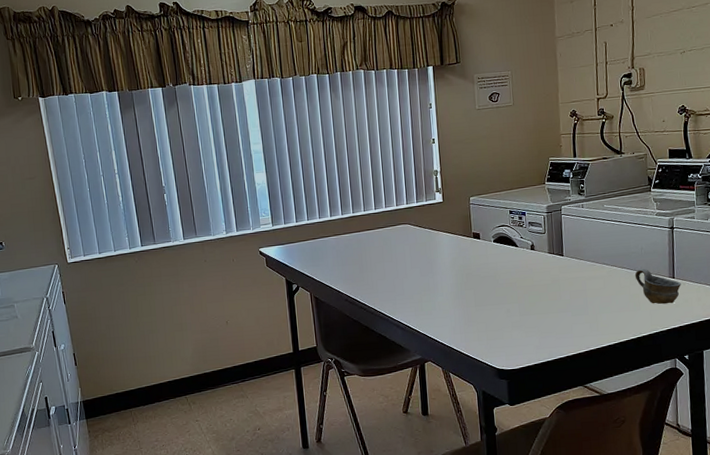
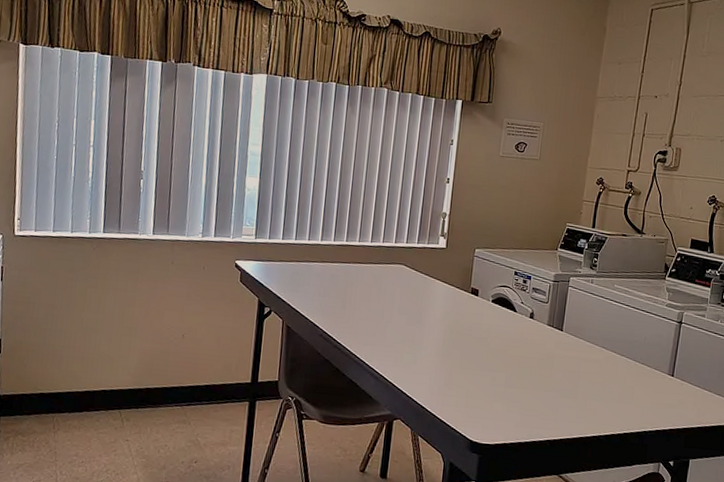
cup: present [634,268,681,305] -> none [633,359,679,404]

